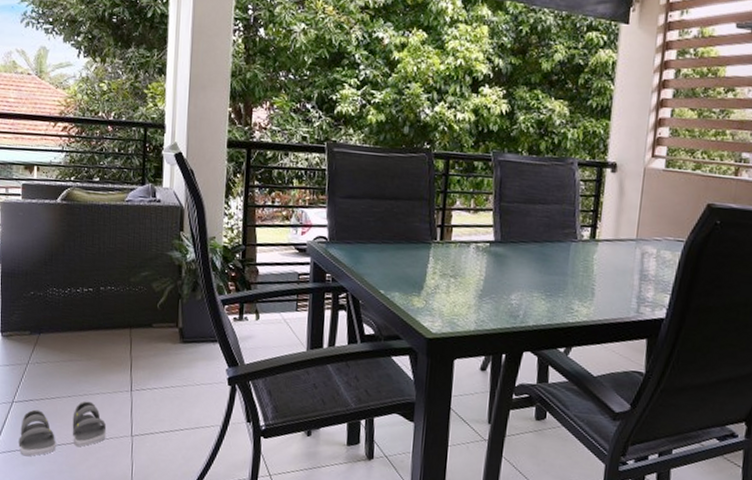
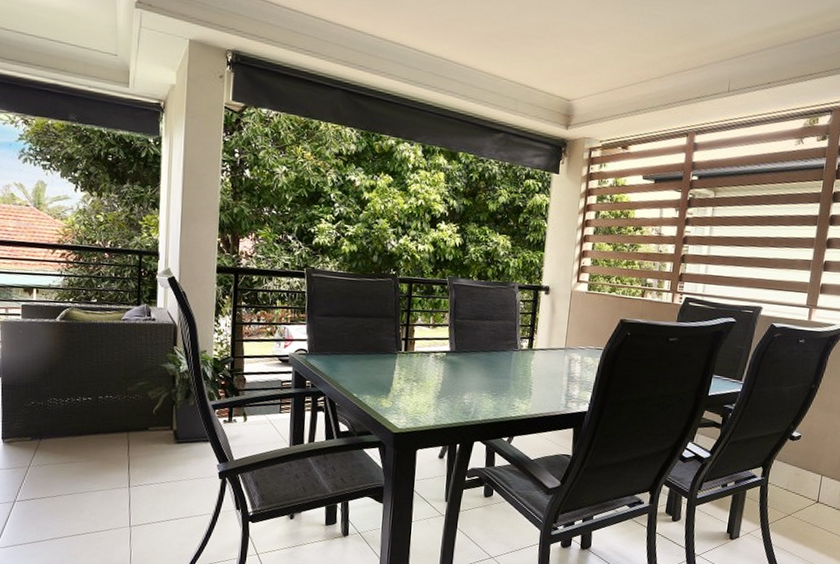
sandal: present [18,401,107,457] -> none [21,497,106,550]

